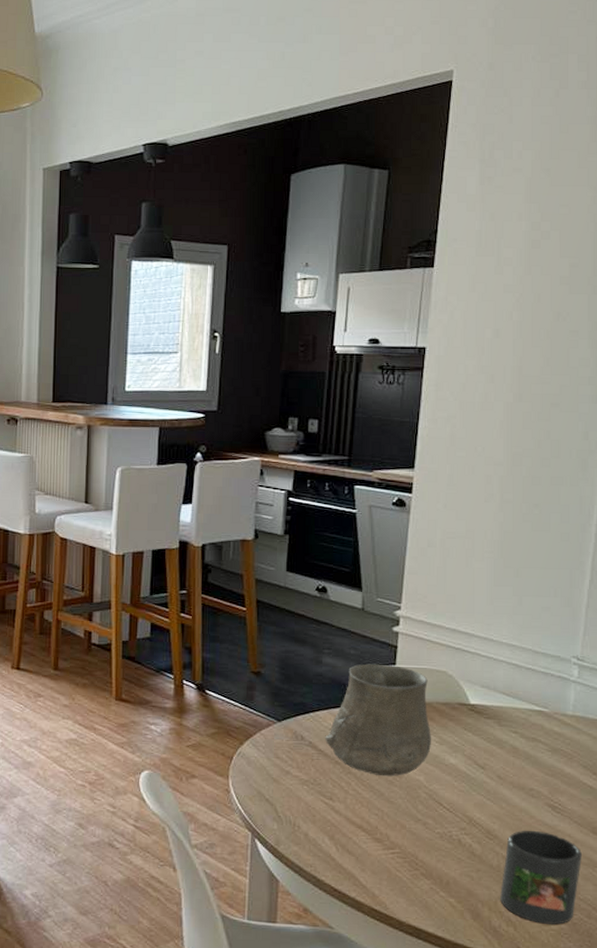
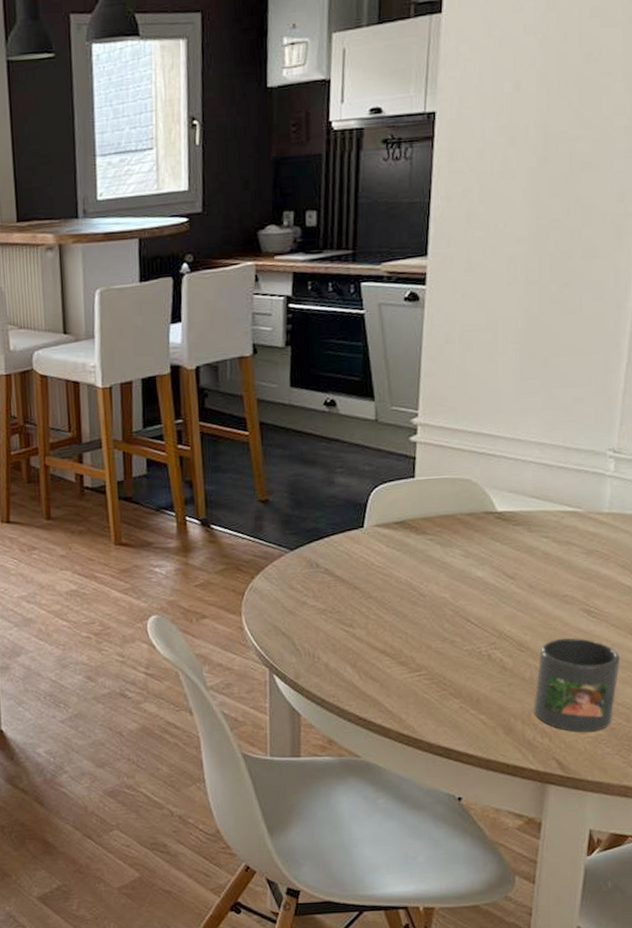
ceramic cup: present [325,663,432,777] -> none [342,478,457,597]

